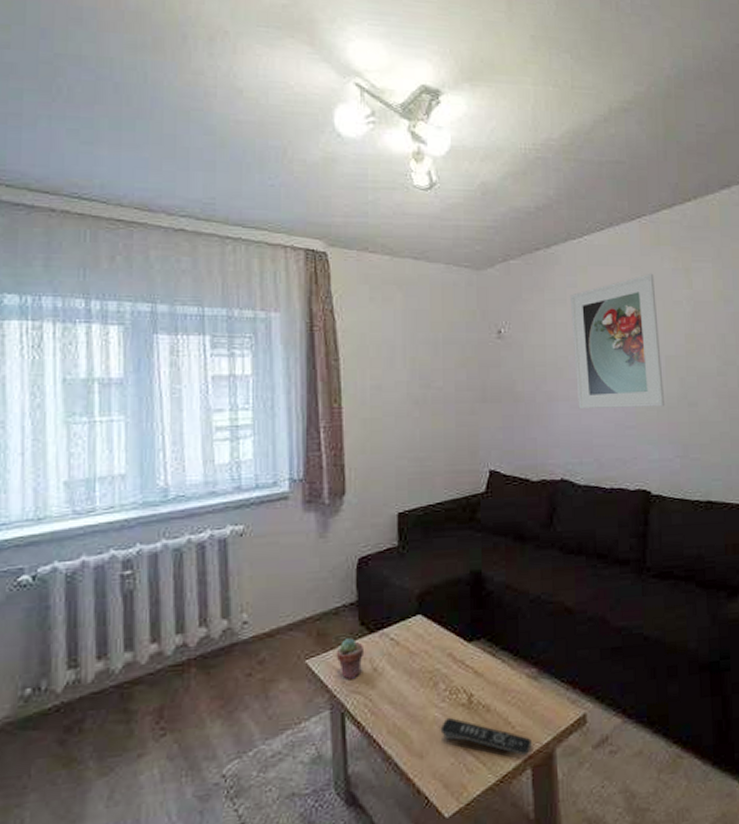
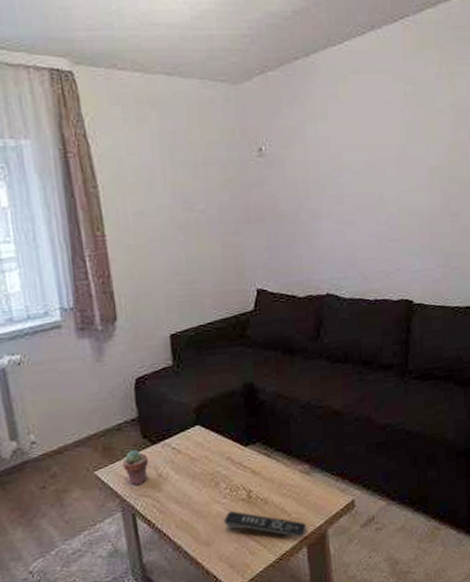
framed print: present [569,273,664,410] -> none [331,79,427,226]

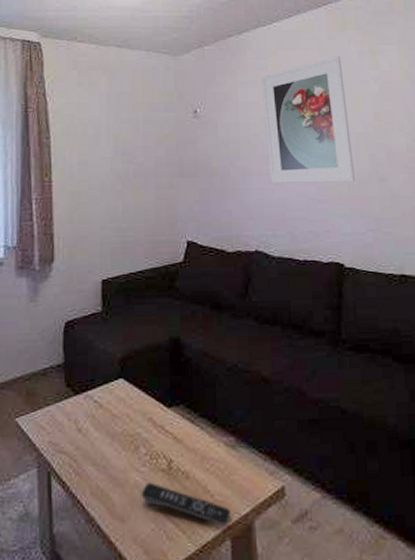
potted succulent: present [122,450,149,485] -> none [43,398,70,439]
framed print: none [331,79,427,226] -> present [260,55,355,185]

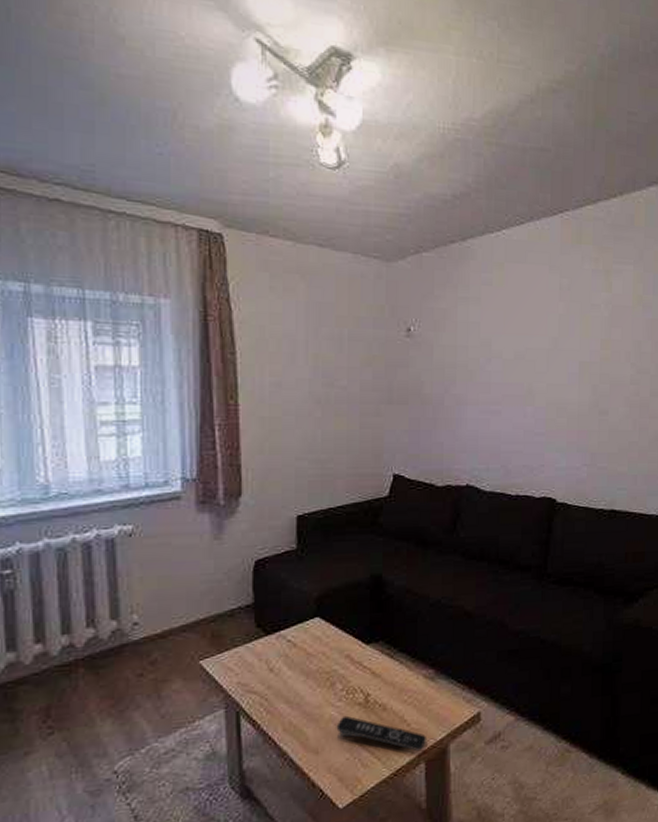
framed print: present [260,55,355,185] -> none [484,273,576,415]

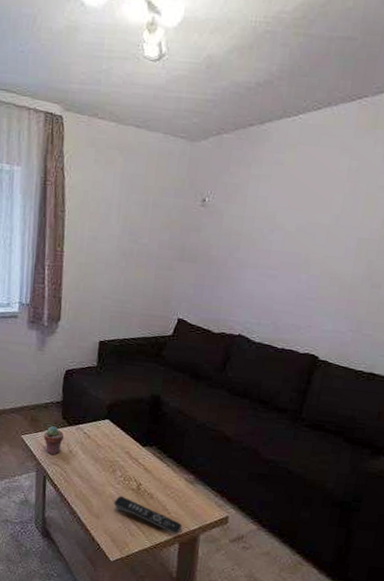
potted succulent: none [231,639,261,679] -> present [43,426,64,455]

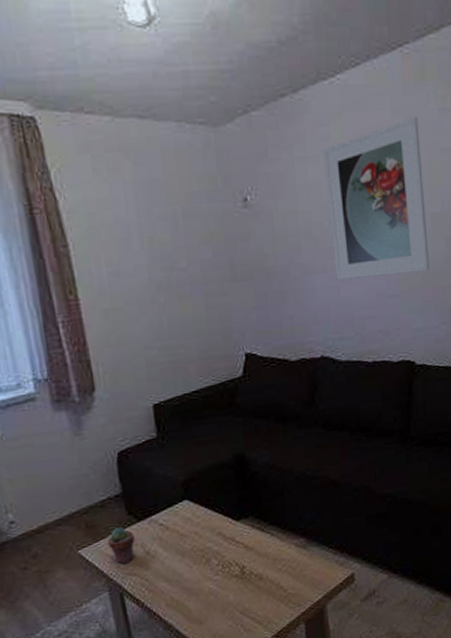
remote control: present [113,495,182,535] -> none [216,587,304,614]
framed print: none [265,156,363,285] -> present [322,116,429,282]

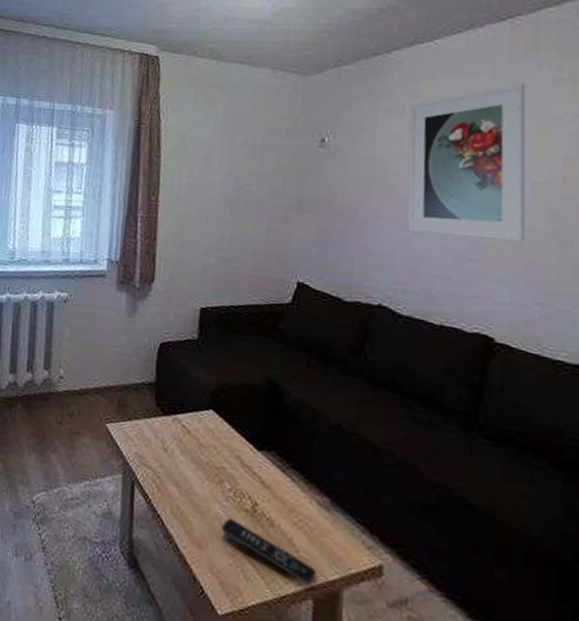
potted succulent: present [107,527,136,564] -> none [132,414,158,453]
remote control: none [216,587,304,614] -> present [221,518,316,585]

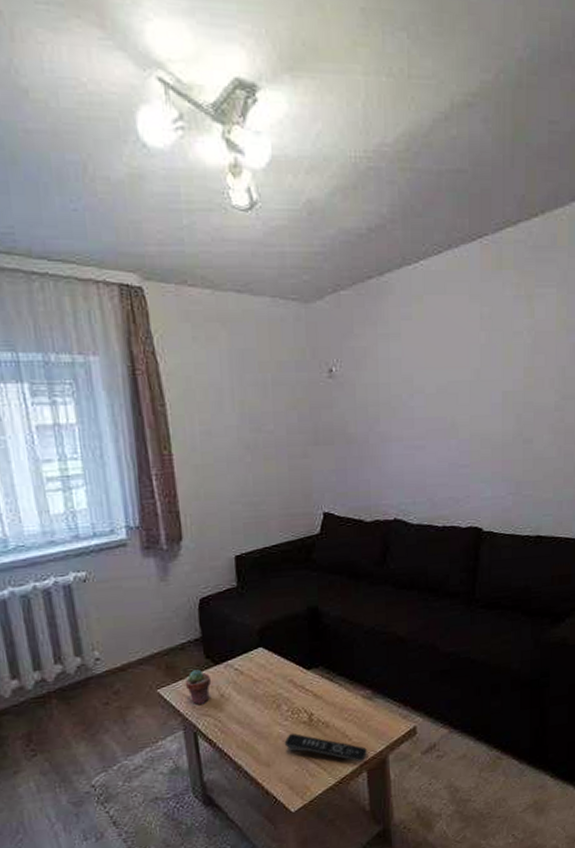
potted succulent: none [132,414,158,453] -> present [184,669,212,704]
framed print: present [408,83,526,242] -> none [404,301,499,450]

